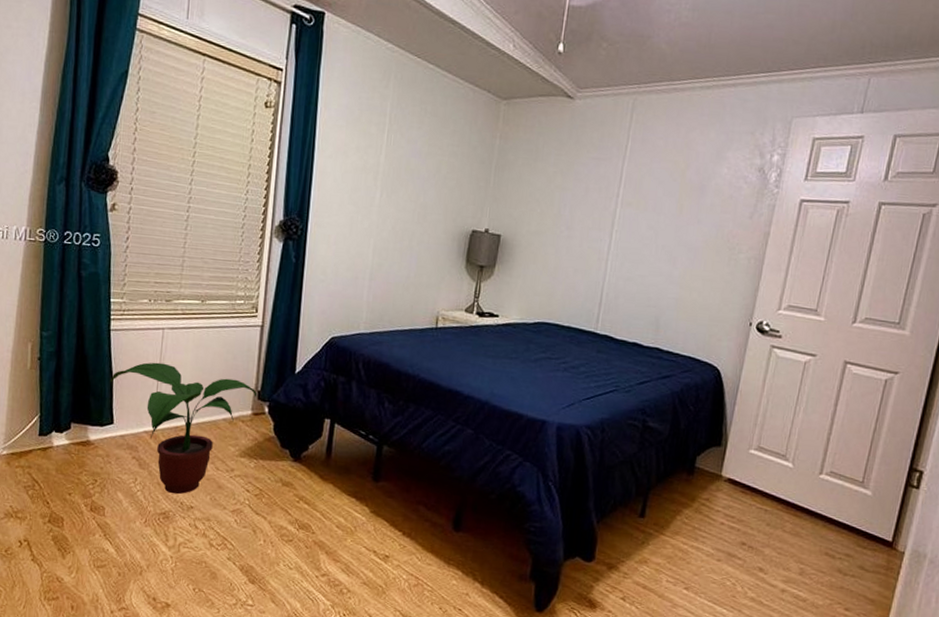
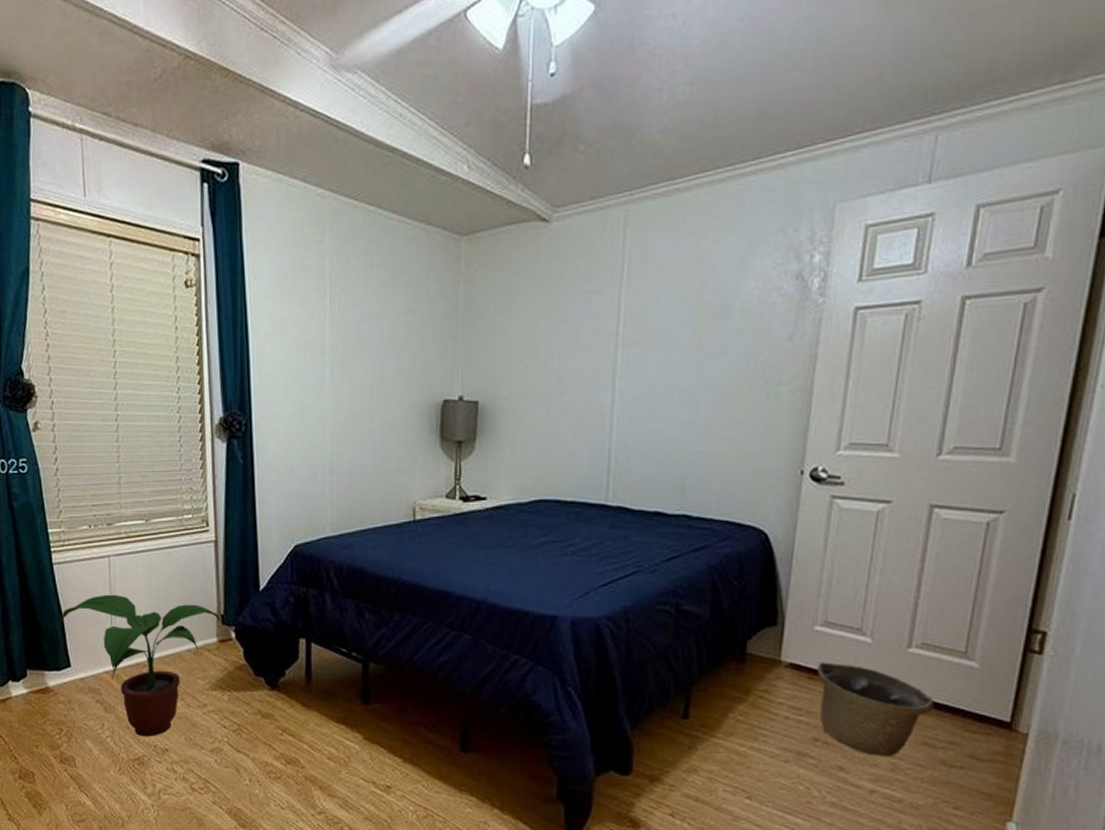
basket: none [747,479,837,563] -> present [817,662,935,756]

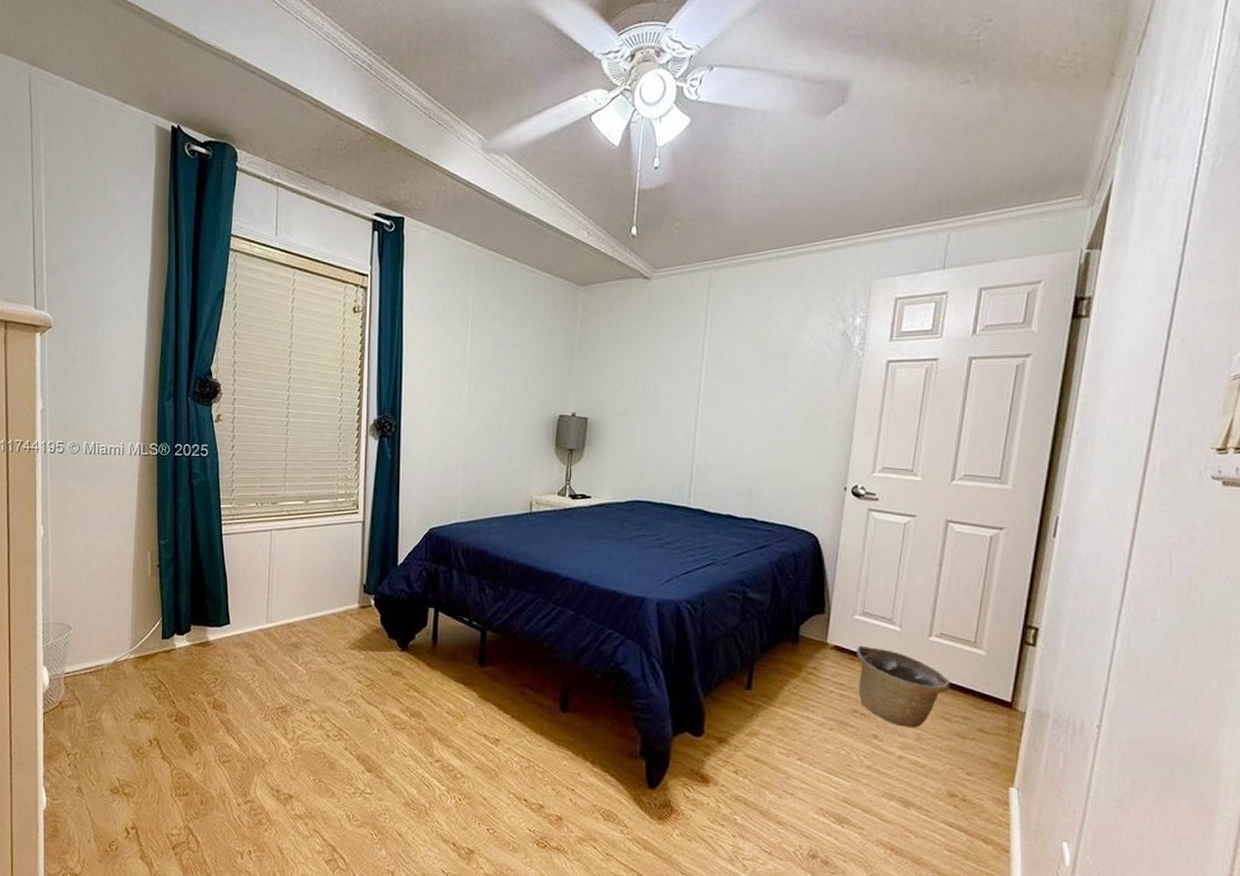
potted plant: present [60,594,221,737] -> none [224,562,363,689]

